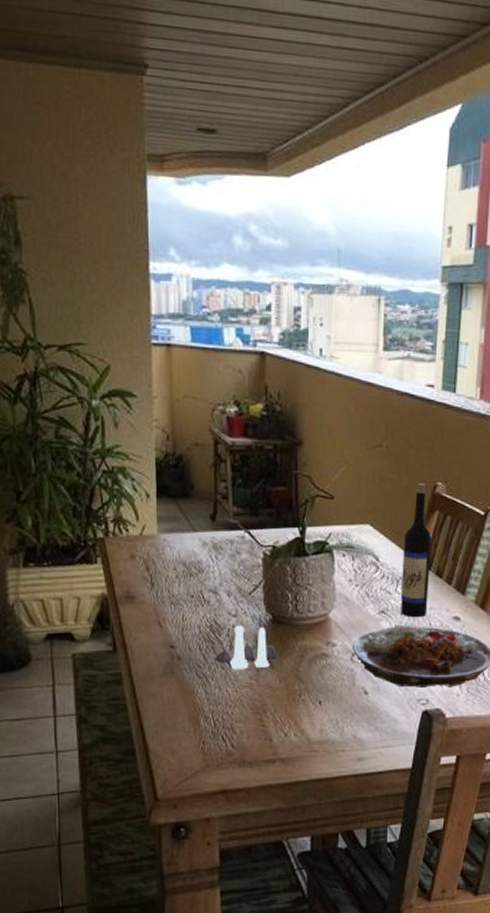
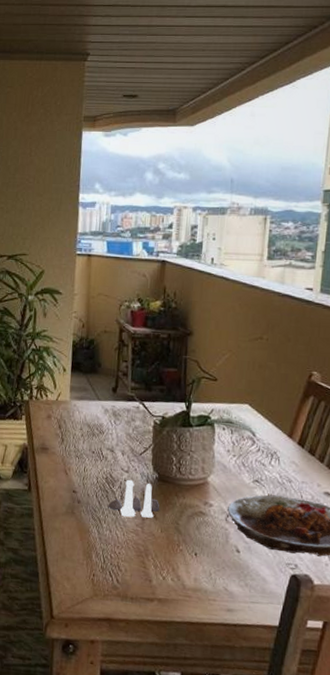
wine bottle: present [401,483,432,618] -> none [274,372,306,490]

